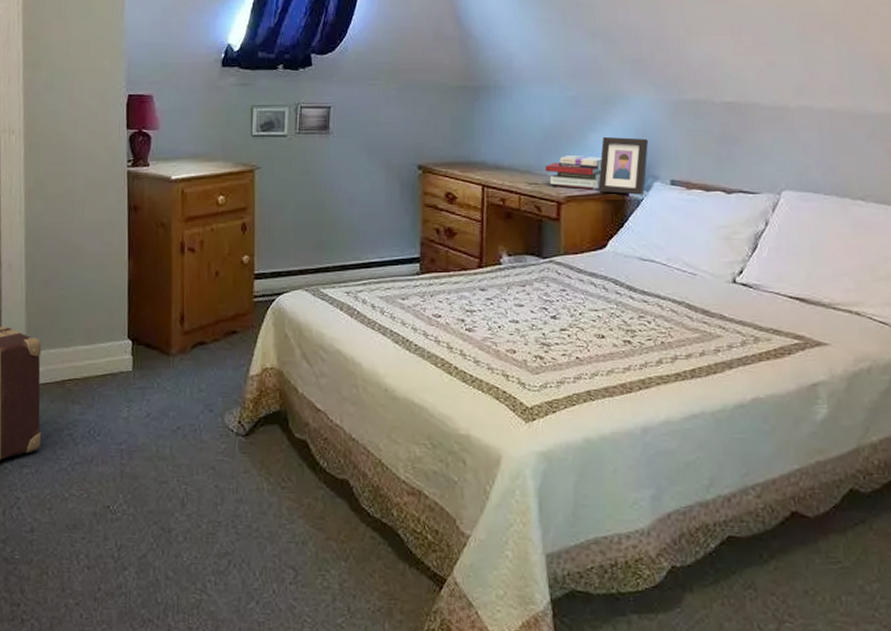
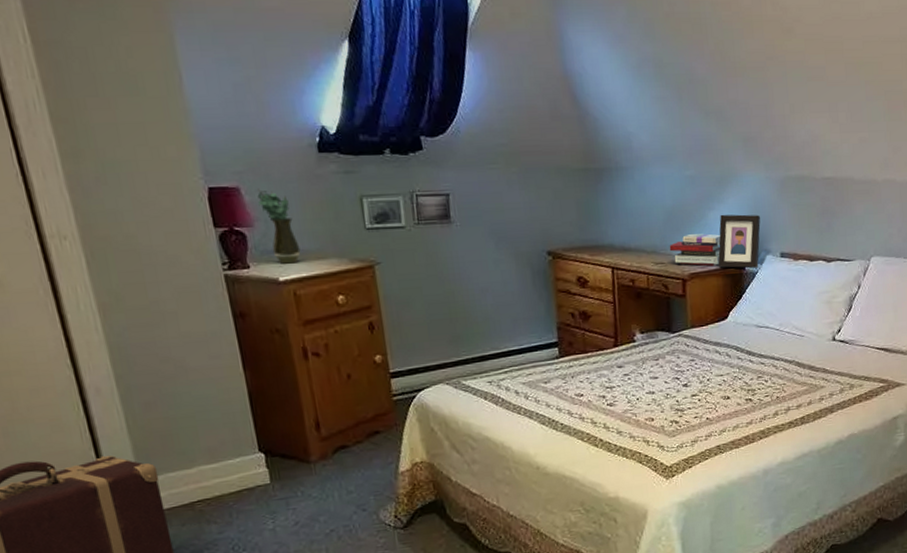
vase: none [166,96,193,164] -> present [257,188,301,264]

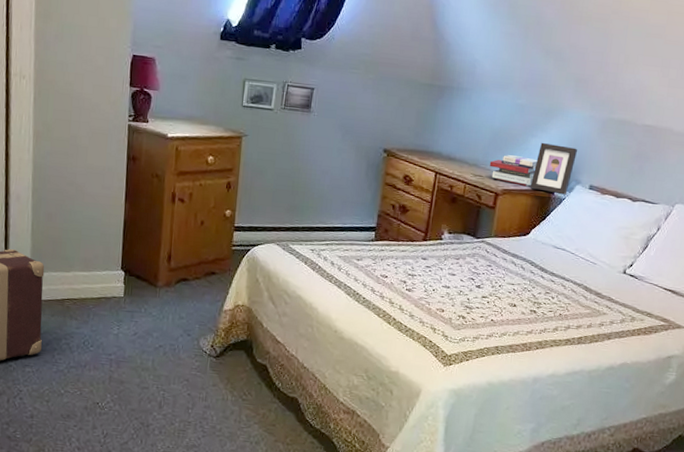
vase: present [257,188,301,264] -> none [166,61,189,125]

